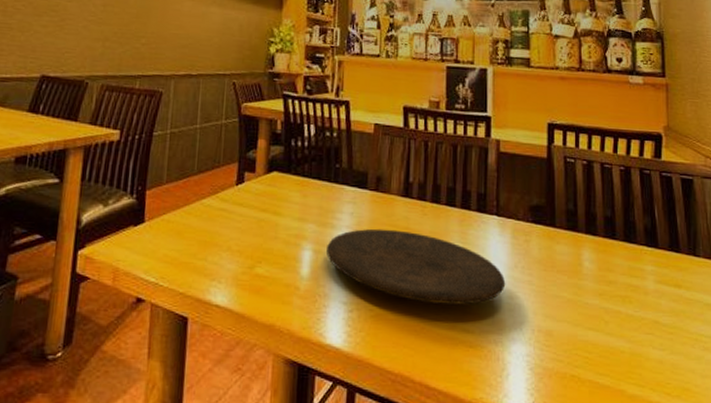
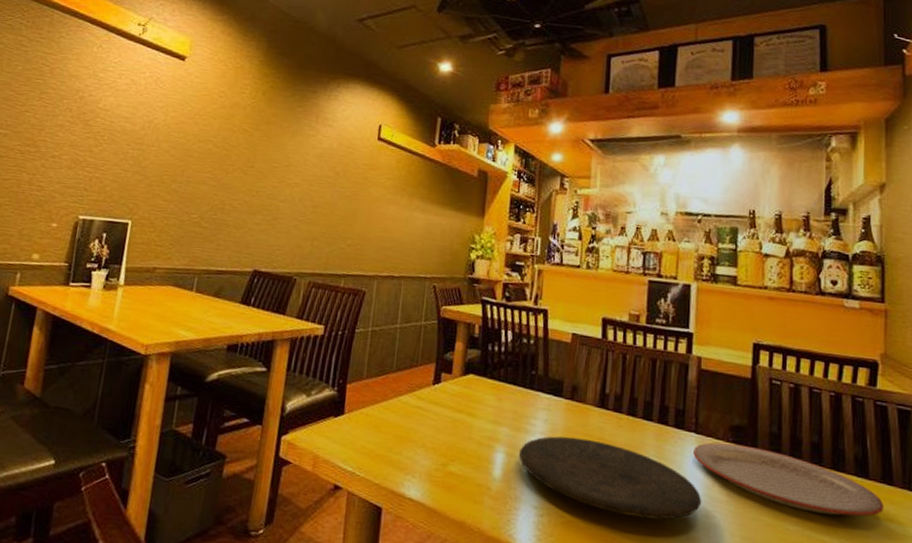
plate: none [496,223,673,286] -> present [693,442,884,517]

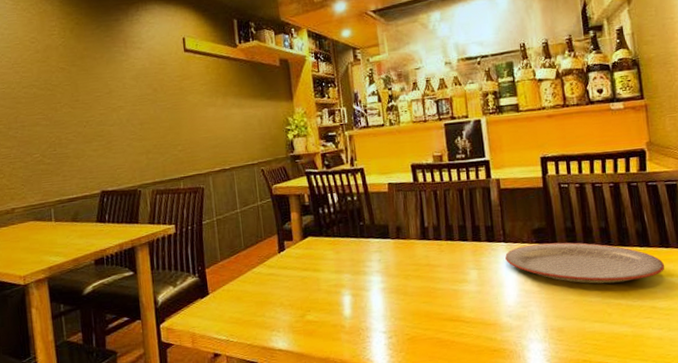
plate: present [518,436,702,520] -> none [362,267,519,322]

